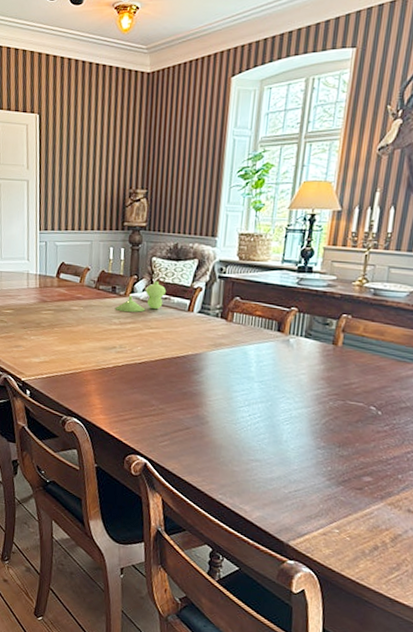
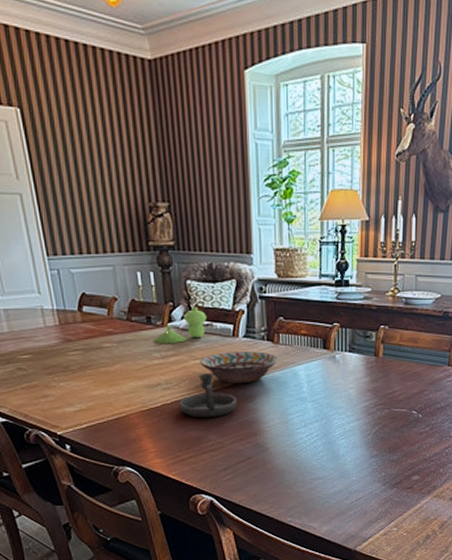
candlestick: none [128,342,184,384] -> present [179,373,237,418]
decorative bowl: none [153,325,230,356] -> present [200,351,278,384]

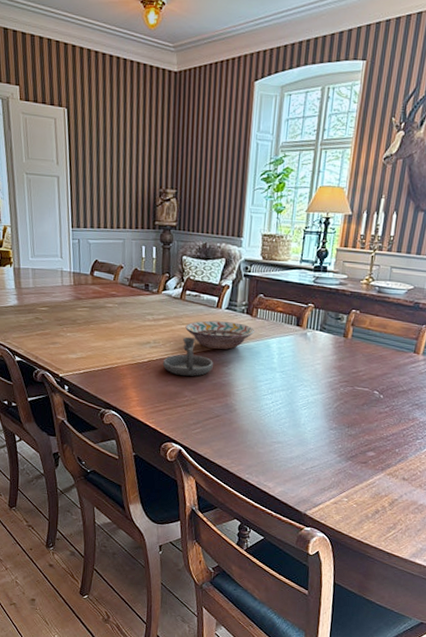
vase: present [153,306,206,344] -> none [148,279,196,309]

